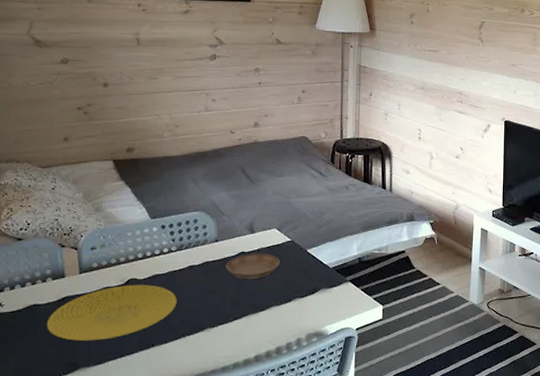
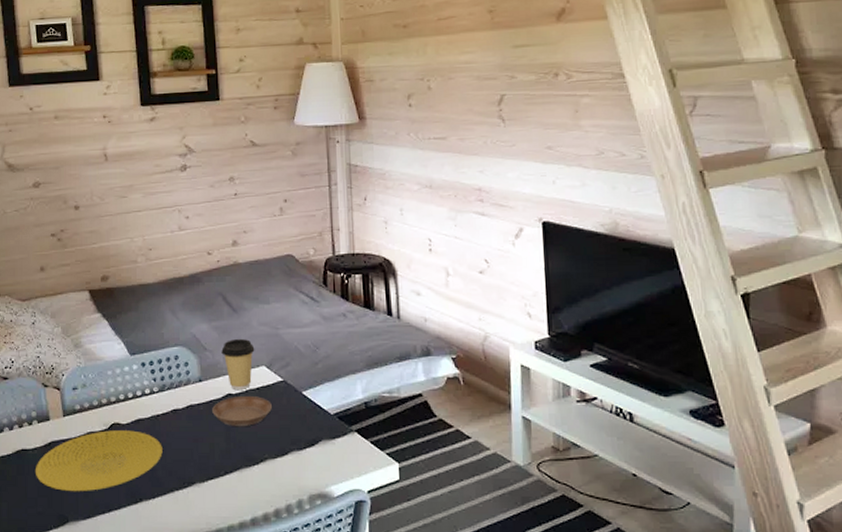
coffee cup: none [238,205,268,248] -> present [221,338,255,390]

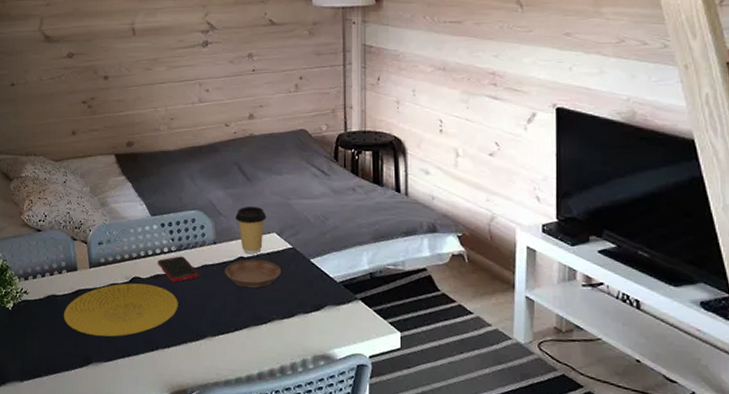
cell phone: none [138,397,184,426] -> present [157,256,199,282]

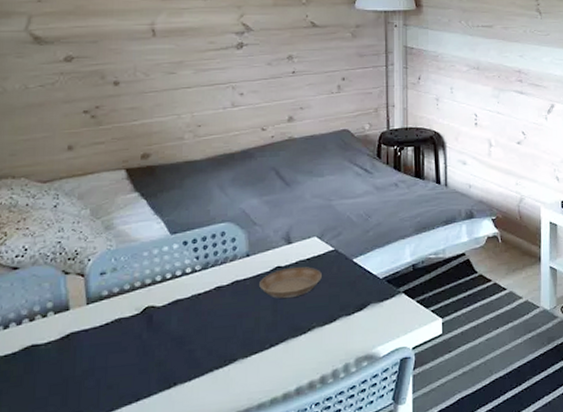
plate: present [63,283,178,337] -> none [47,312,203,386]
cell phone: present [157,256,199,282] -> none [177,274,229,306]
coffee cup: present [235,206,267,254] -> none [272,211,307,262]

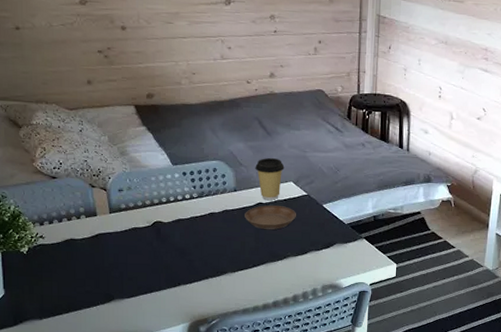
coffee cup: none [272,211,307,262] -> present [255,157,285,200]

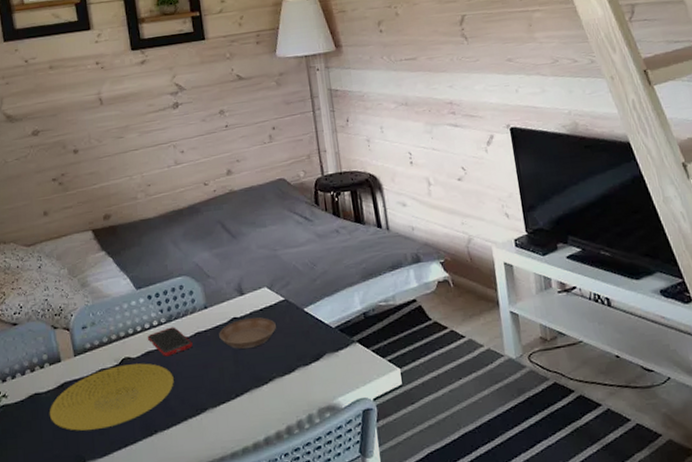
plate: none [83,227,200,276] -> present [49,363,174,431]
cell phone: none [179,202,220,226] -> present [147,327,193,357]
coffee cup: present [255,157,285,200] -> none [223,262,256,313]

